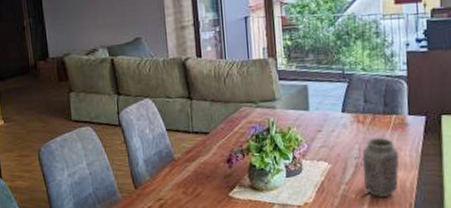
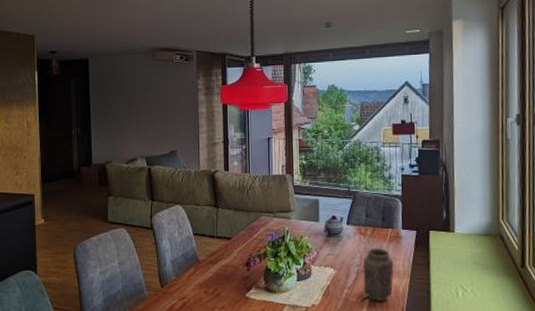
teapot: none [314,101,339,126] -> present [323,214,344,236]

